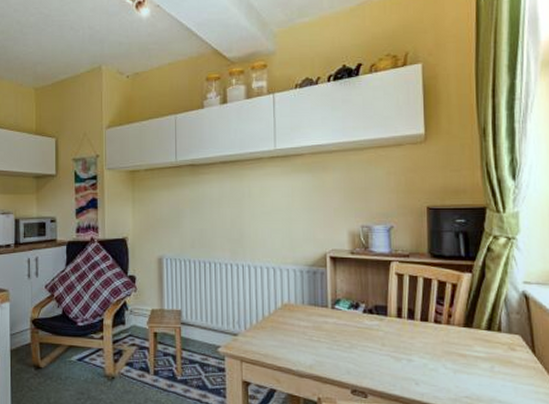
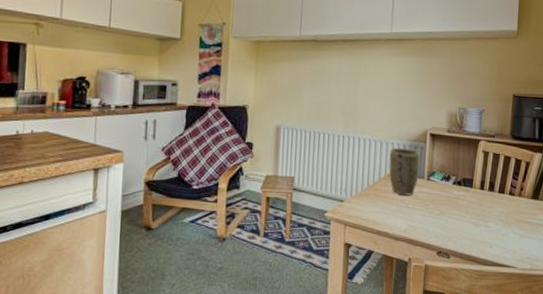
plant pot: none [284,274,321,327] -> present [388,147,420,196]

